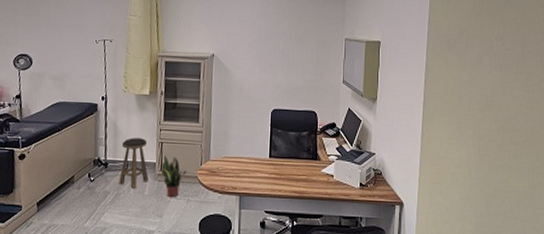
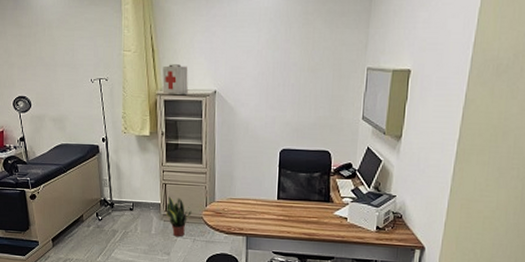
stool: present [119,138,149,188] -> none [125,179,154,228]
first-aid kit: none [164,29,189,58] -> present [162,64,188,96]

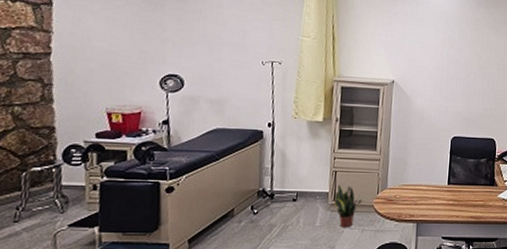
first-aid kit: present [162,64,188,96] -> none [341,53,368,83]

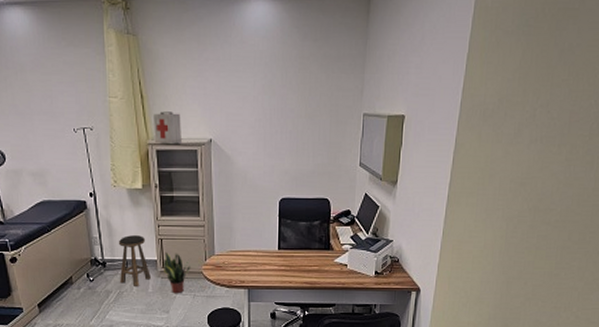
stool: none [286,167,320,220] -> present [118,235,151,286]
first-aid kit: none [341,53,368,83] -> present [154,111,182,145]

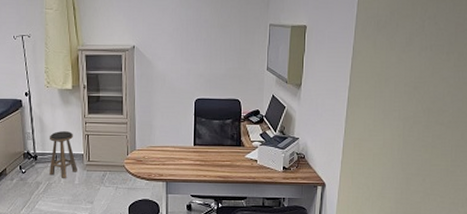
first-aid kit: present [154,111,182,145] -> none [84,21,108,51]
potted plant: present [162,251,190,294] -> none [88,146,114,186]

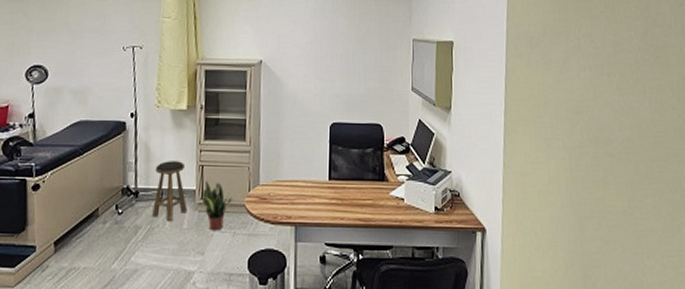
potted plant: none [88,146,114,186] -> present [201,180,233,231]

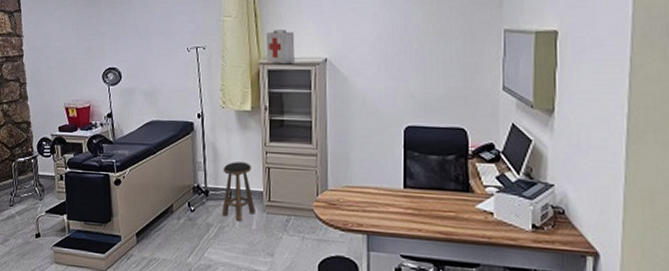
potted plant: present [201,180,233,231] -> none [269,182,300,234]
first-aid kit: none [204,32,233,65] -> present [266,30,295,65]

